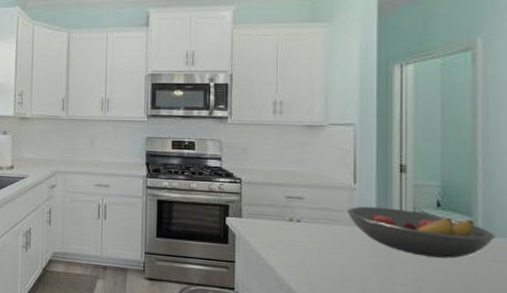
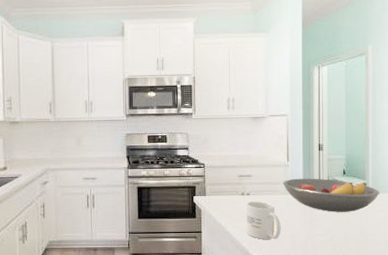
mug: none [295,230,343,283] -> present [246,202,281,239]

